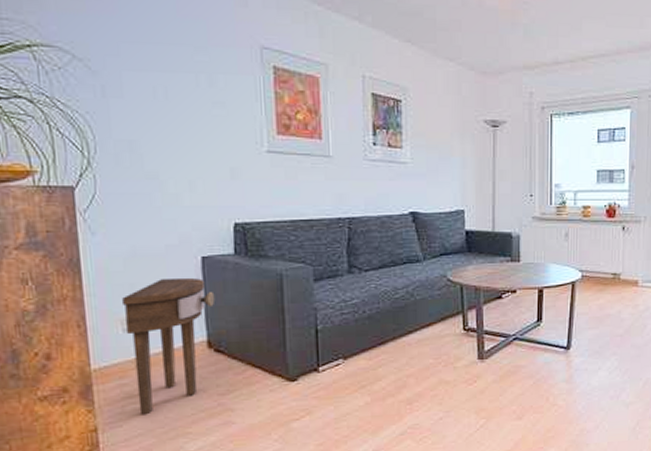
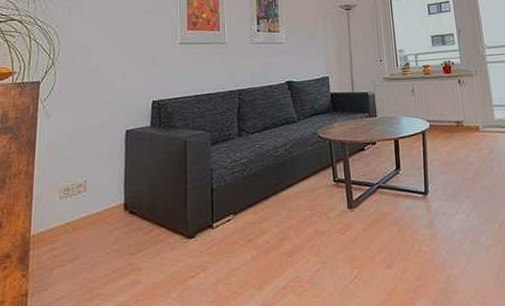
side table: present [122,277,216,415] -> none [63,148,134,278]

